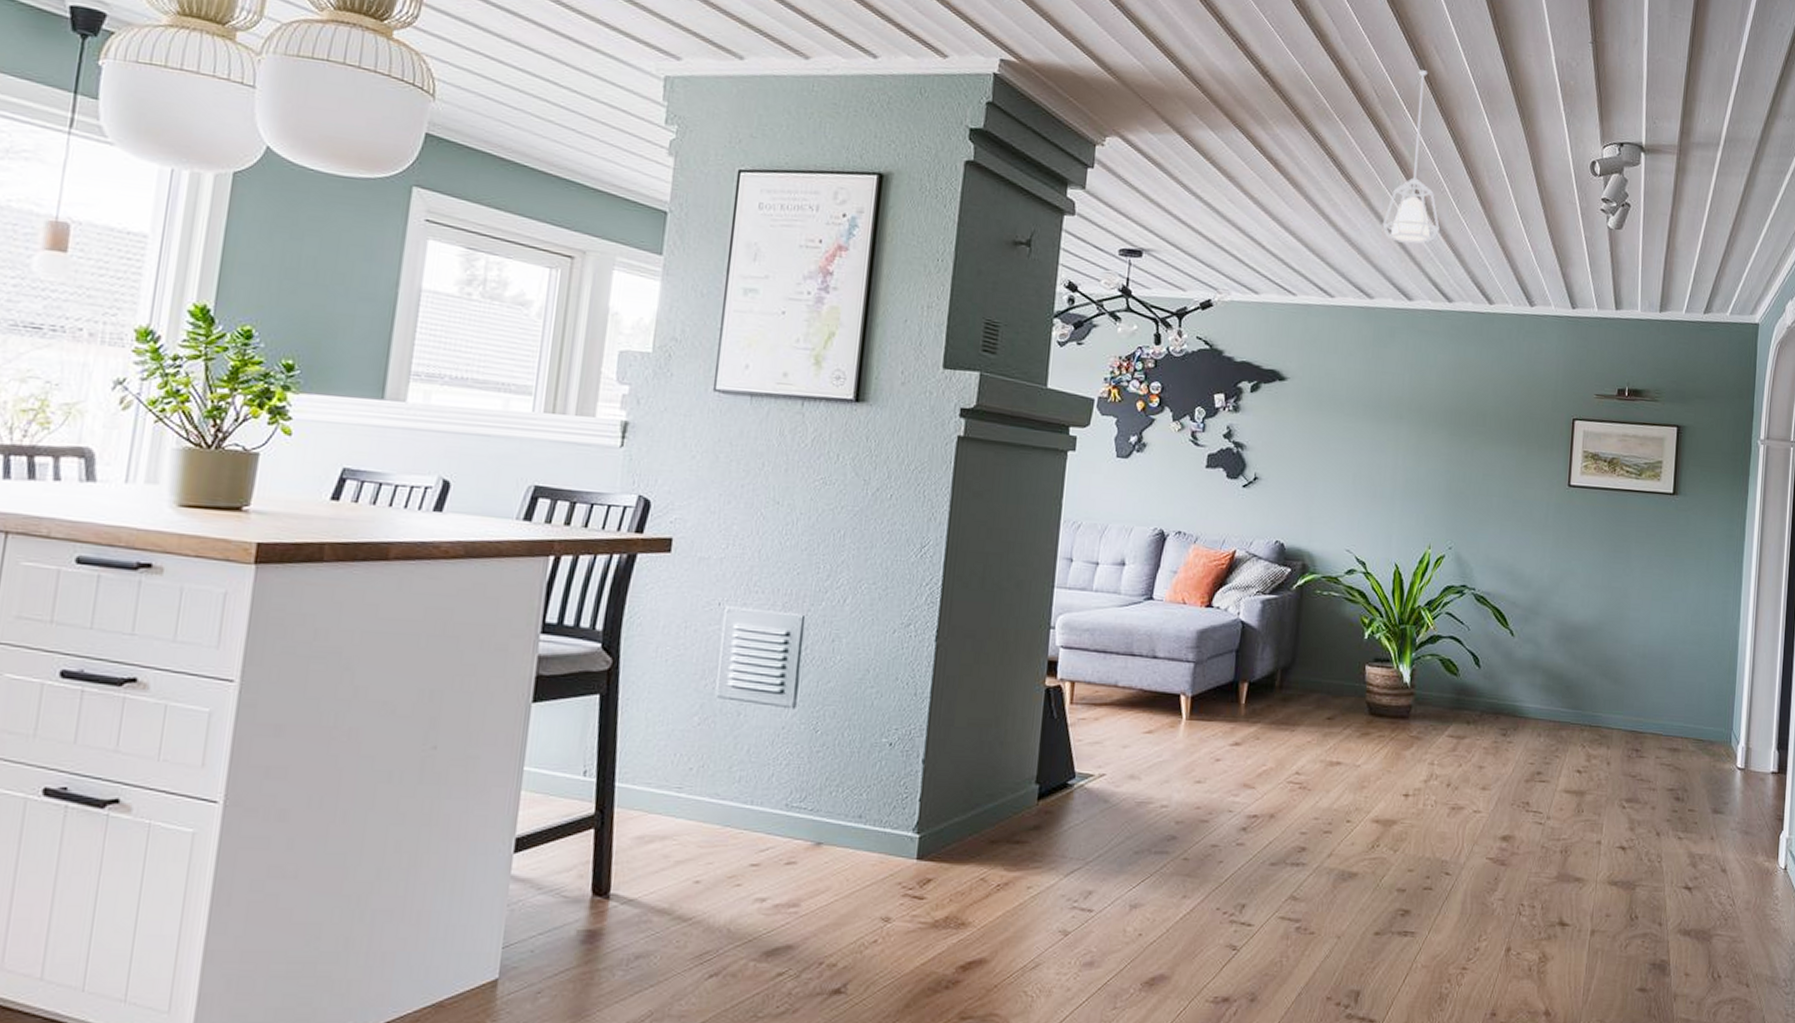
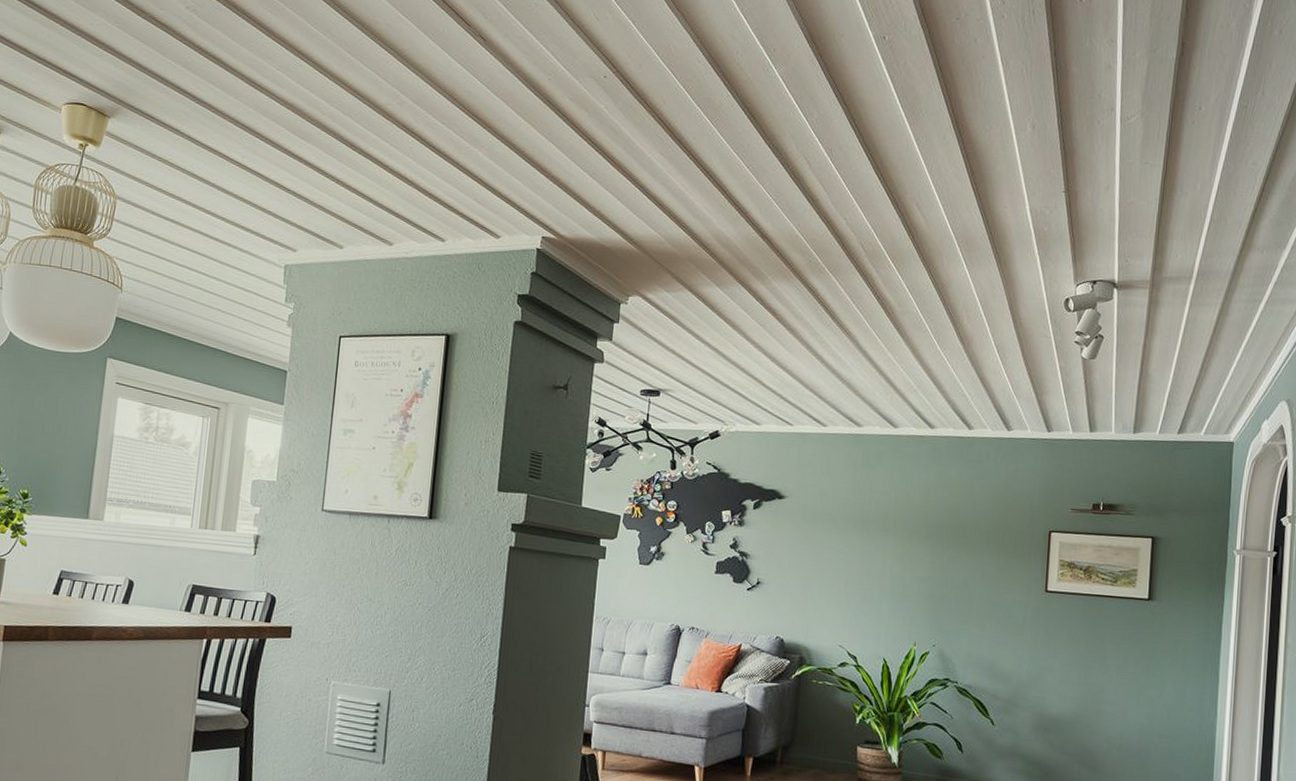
pendant lamp: present [1382,70,1440,244] -> none [869,225,922,378]

